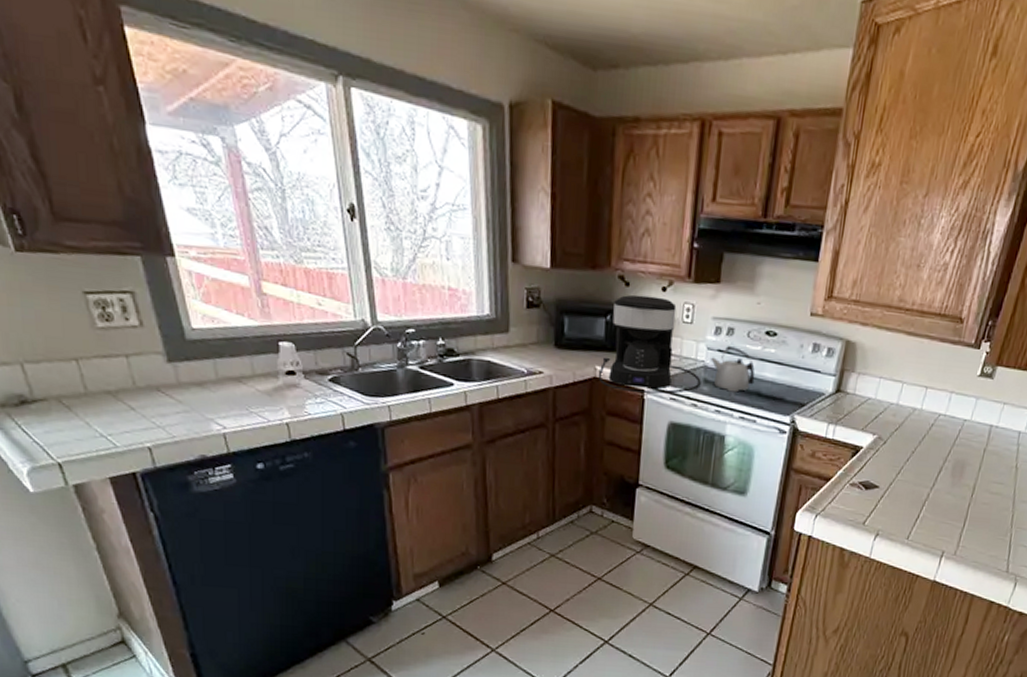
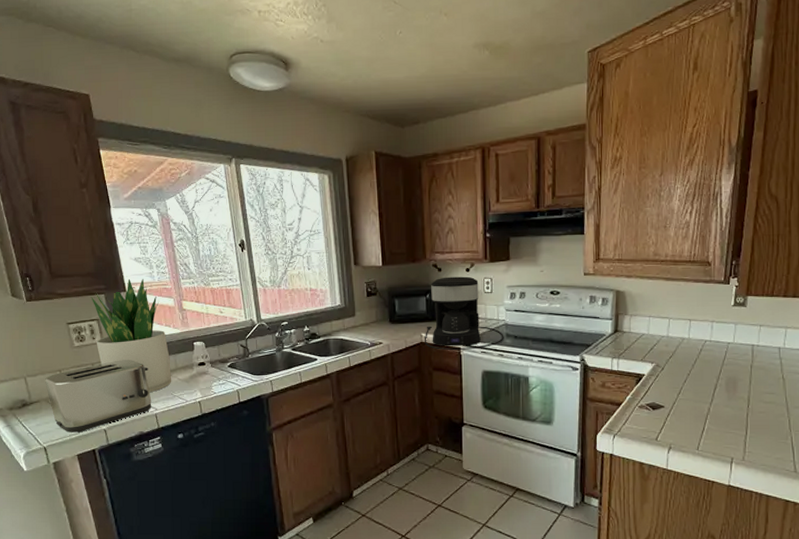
toaster: none [53,354,218,448] -> present [45,360,152,433]
planter: none [119,237,247,405] -> present [91,278,172,393]
kettle: present [709,345,755,393] -> none [509,305,547,342]

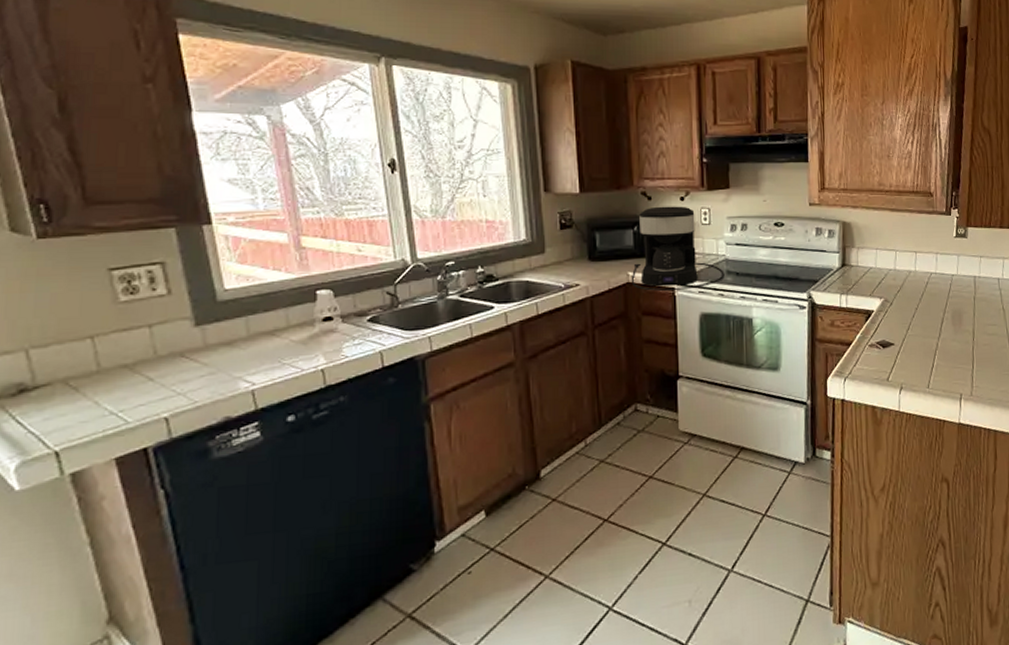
toaster: present [45,360,152,433] -> none [63,317,247,427]
planter: present [91,278,172,393] -> none [152,206,281,362]

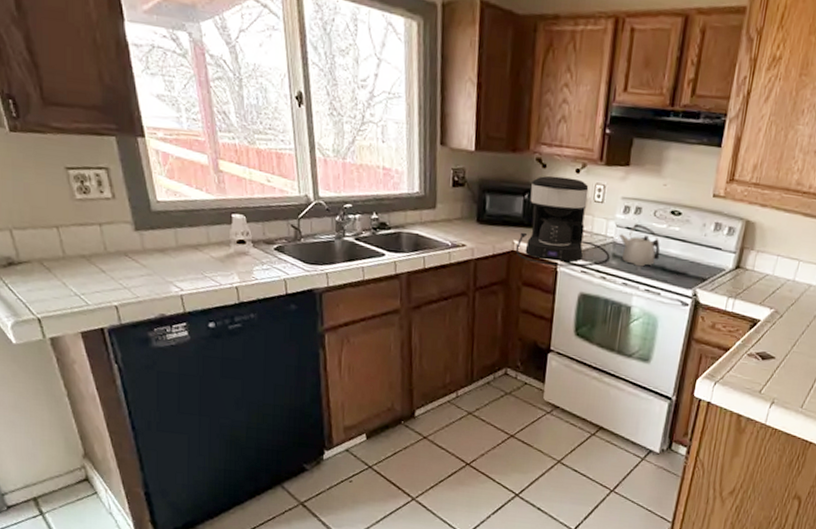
kettle: none [729,238,771,279] -> present [618,223,661,267]

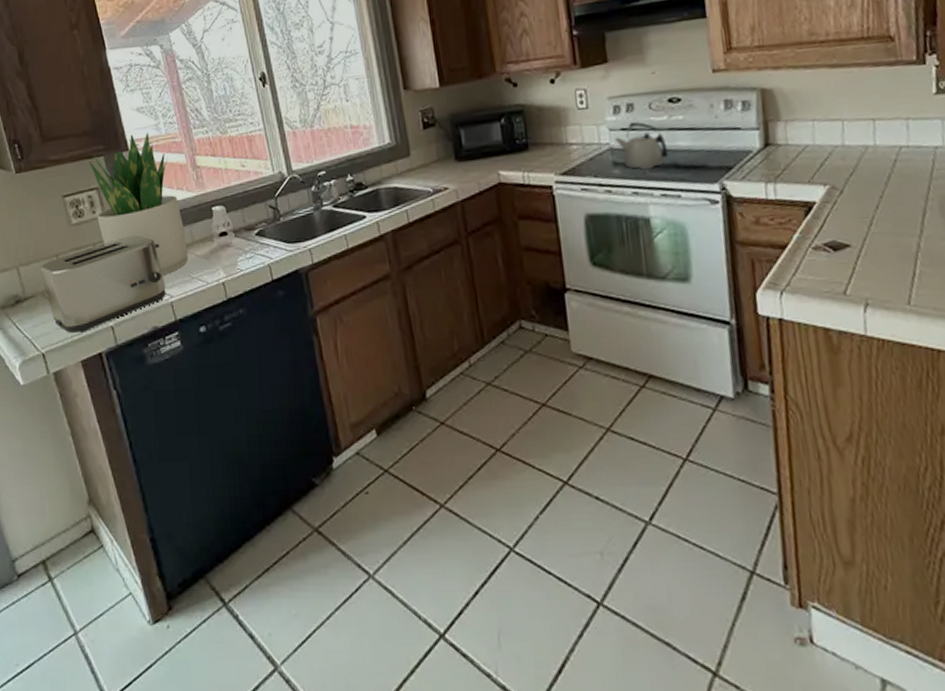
toaster: none [37,223,177,306] -> present [40,235,166,333]
planter: none [97,120,203,269] -> present [88,132,189,276]
coffee maker: present [515,175,610,267] -> none [502,89,611,191]

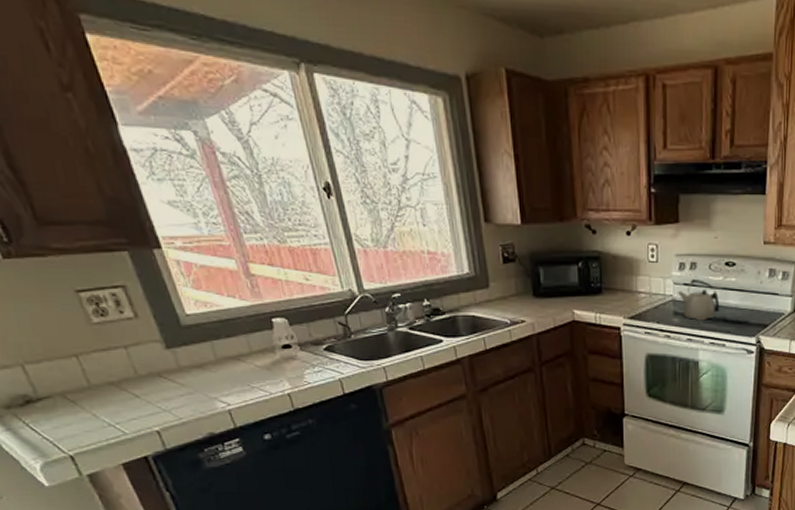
toaster: present [40,235,166,333] -> none [54,341,222,436]
planter: present [88,132,189,276] -> none [107,230,247,384]

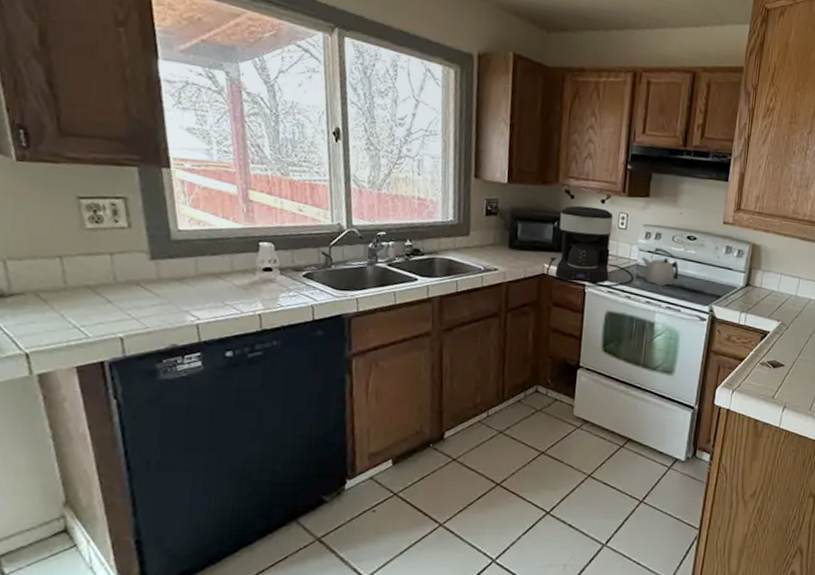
coffee maker: none [576,241,672,330] -> present [545,205,634,288]

